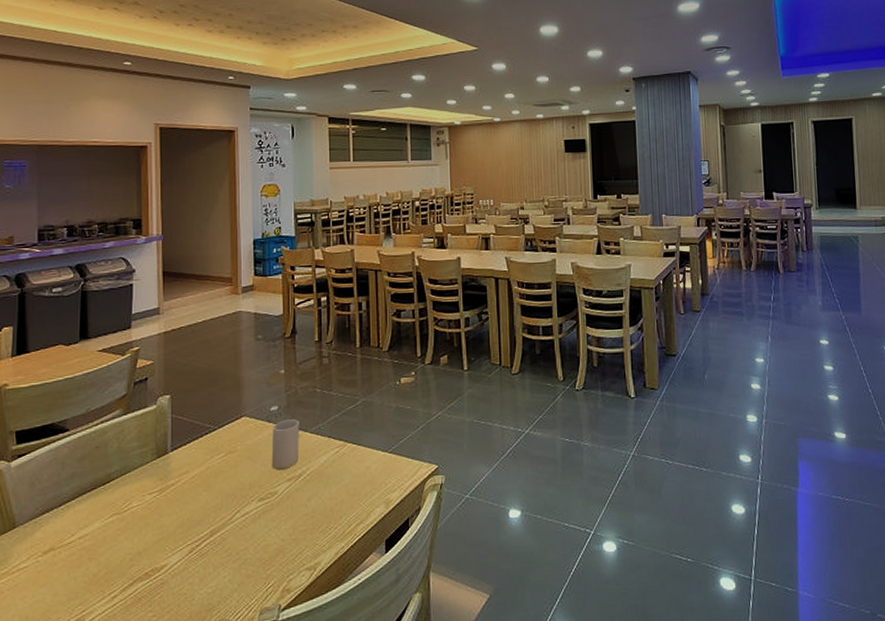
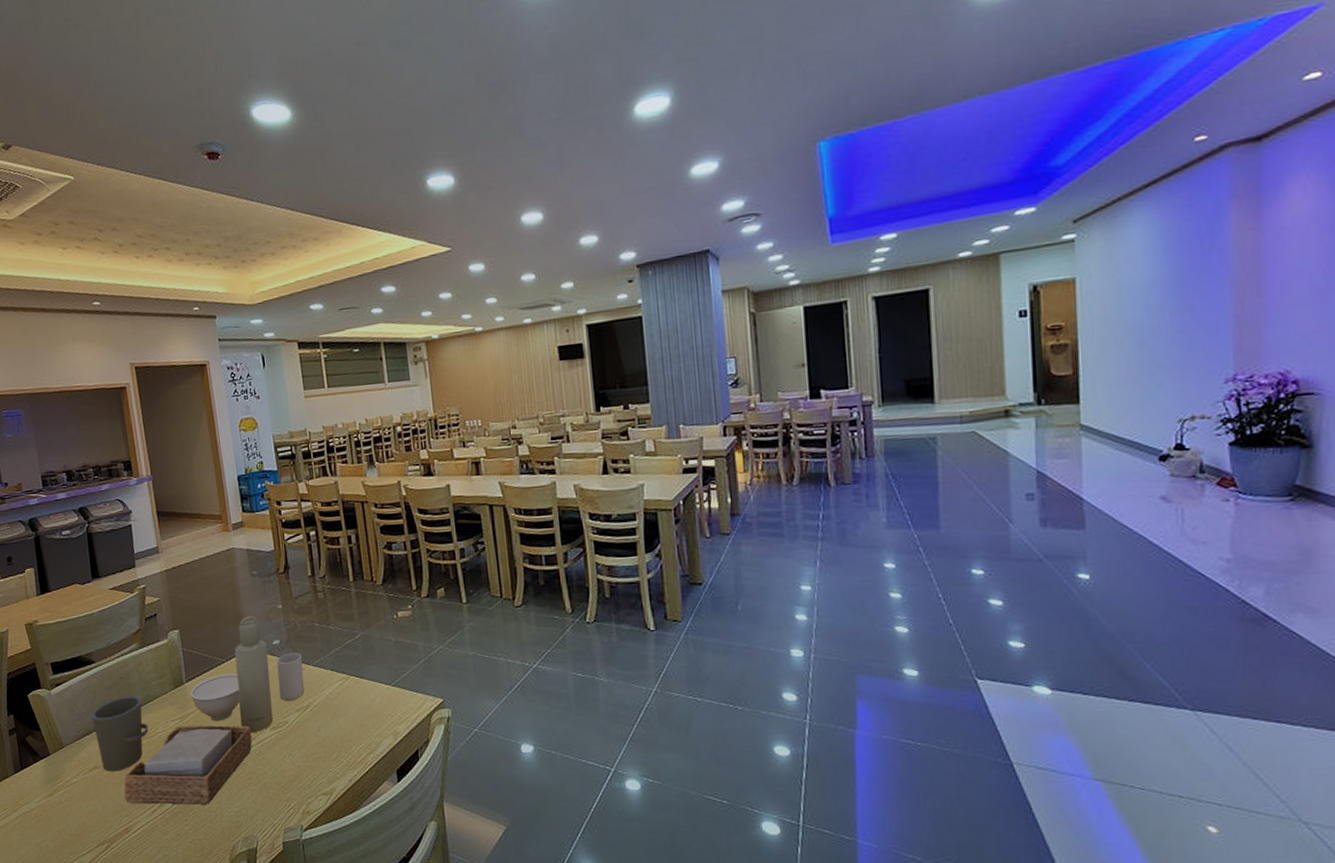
cup: none [55,467,121,554] -> present [91,696,149,772]
napkin holder: none [80,497,237,590] -> present [124,725,252,805]
bowl: none [174,440,230,494] -> present [190,672,240,722]
bottle: none [226,381,264,505] -> present [234,616,274,733]

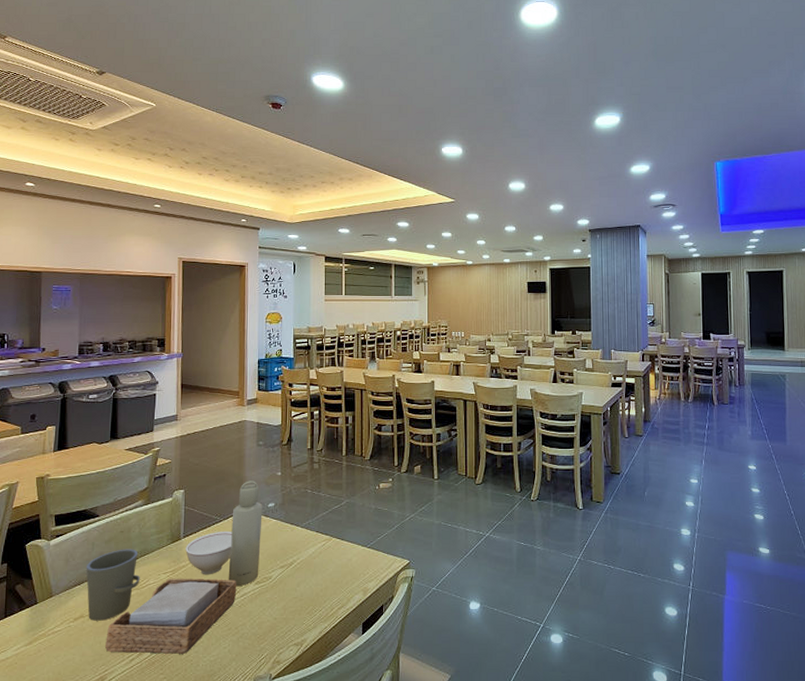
cup: present [276,653,305,701] -> none [267,515,292,558]

